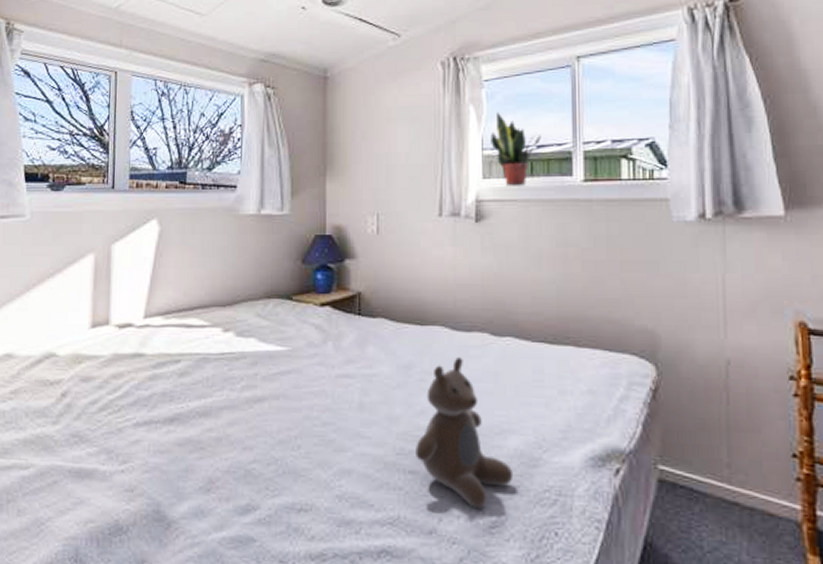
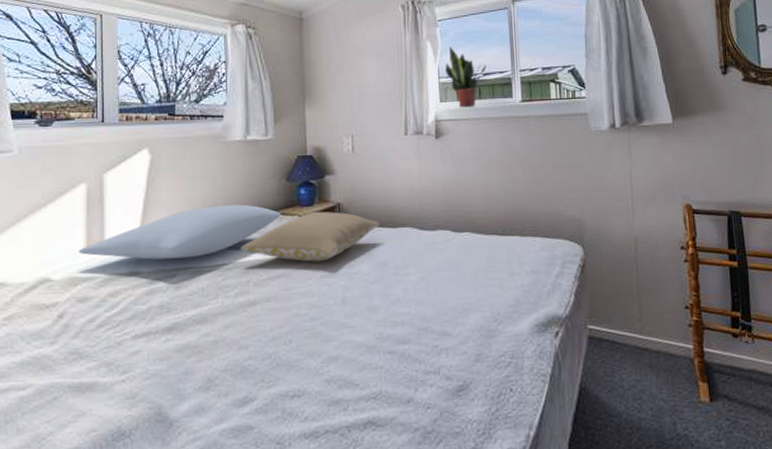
pillow: none [84,286,294,343] -> present [79,204,281,260]
pillow: none [249,300,405,359] -> present [240,211,380,262]
teddy bear: present [416,356,514,508] -> none [393,251,475,376]

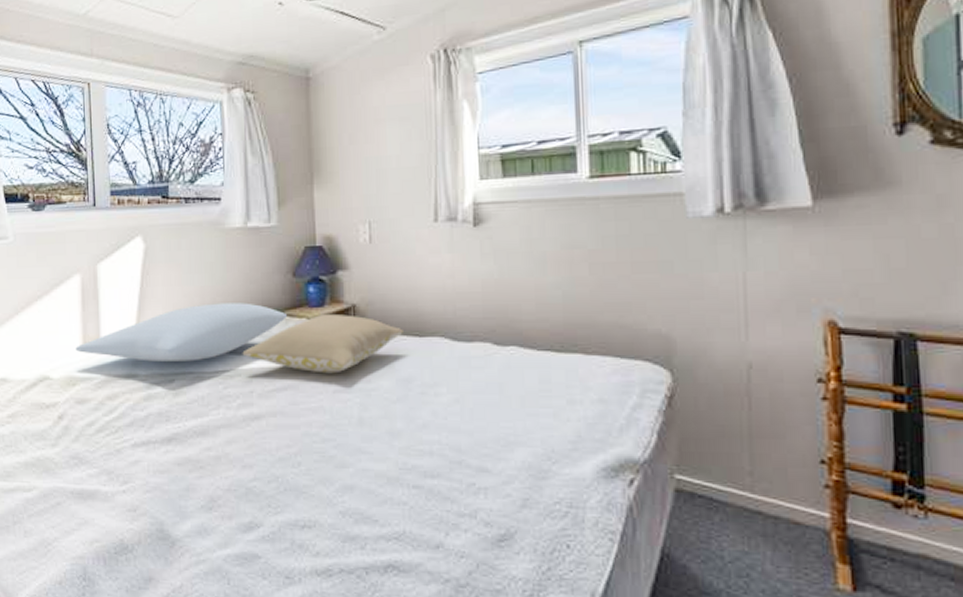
potted plant: present [445,46,487,108] -> none [487,106,542,187]

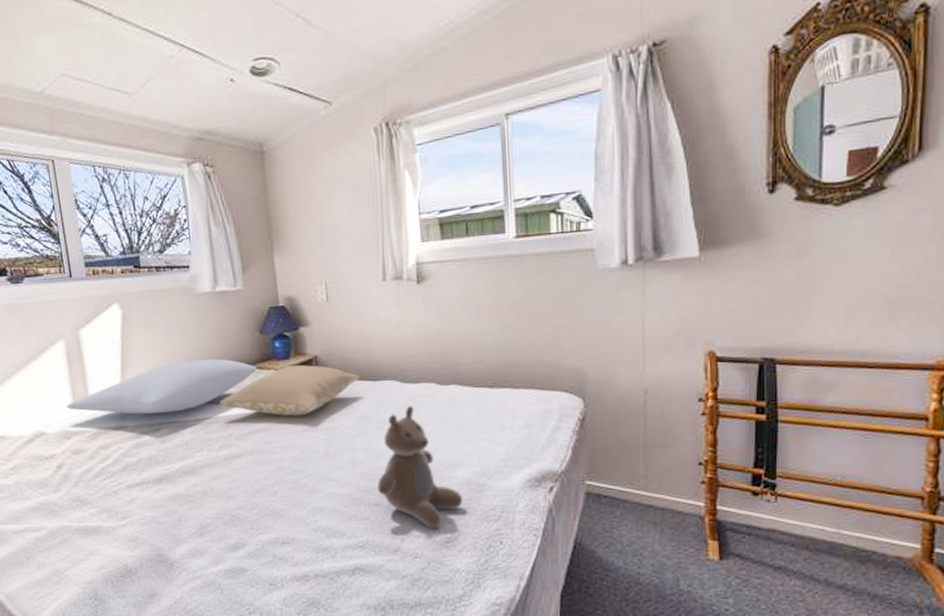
teddy bear: none [419,367,522,522] -> present [377,405,463,528]

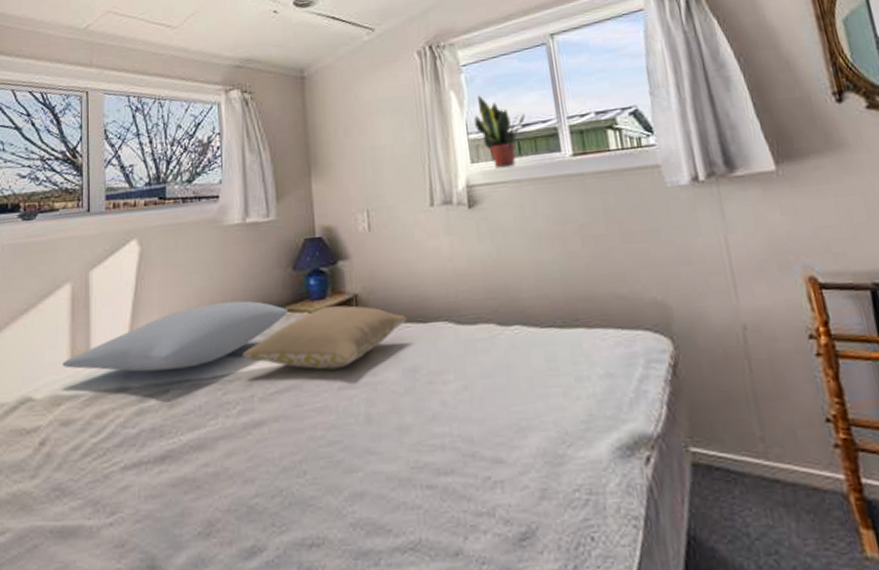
teddy bear: present [377,405,463,528] -> none [431,352,539,519]
potted plant: none [426,175,475,248] -> present [474,95,525,169]

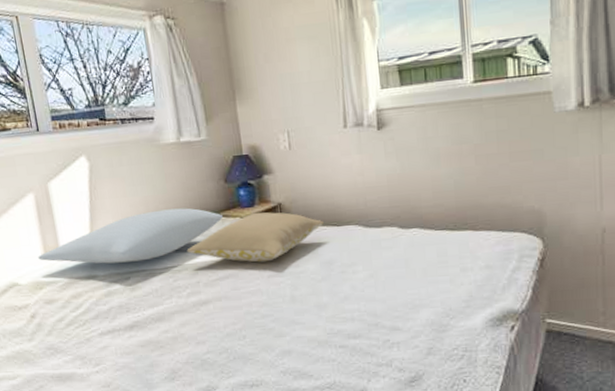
potted plant: present [474,95,525,169] -> none [385,23,433,94]

